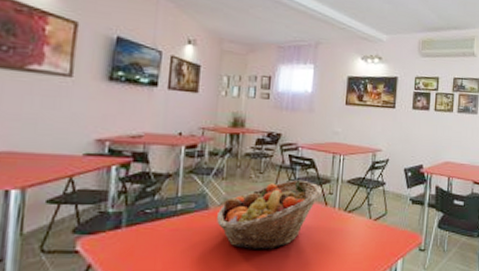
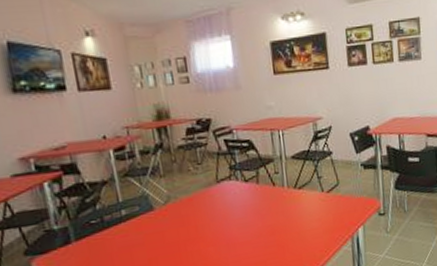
fruit basket: present [217,179,322,250] -> none [164,163,267,243]

